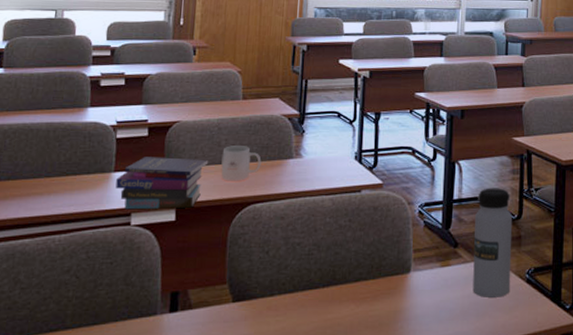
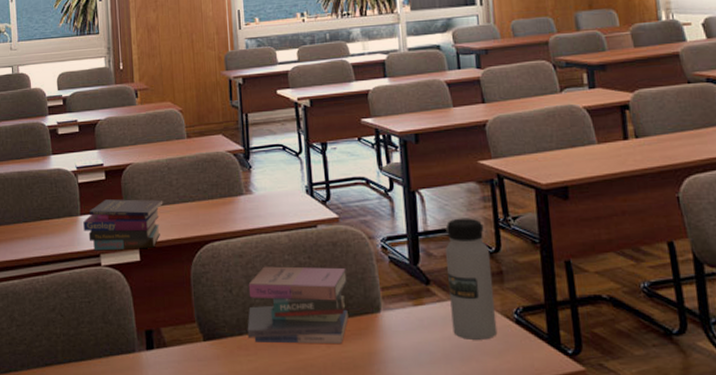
mug: present [221,145,262,183] -> none [175,184,213,222]
books: none [279,228,384,303] -> present [247,266,349,343]

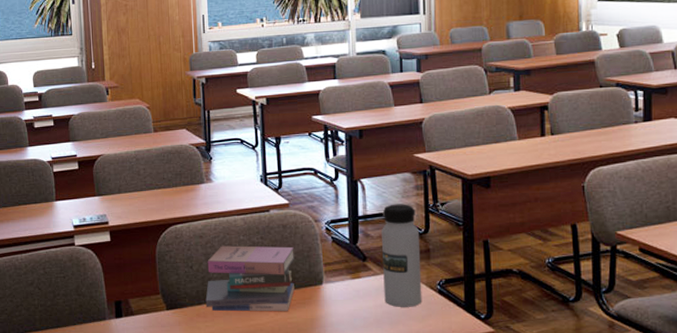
books: present [83,199,163,251] -> none [58,186,132,233]

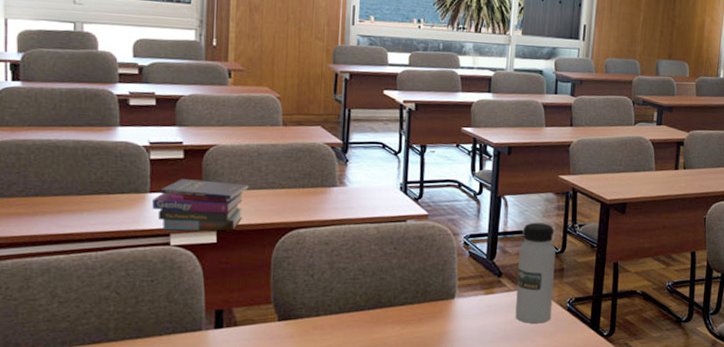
books: none [58,186,132,233] -> present [152,179,249,231]
books: present [205,245,296,311] -> none [324,254,429,325]

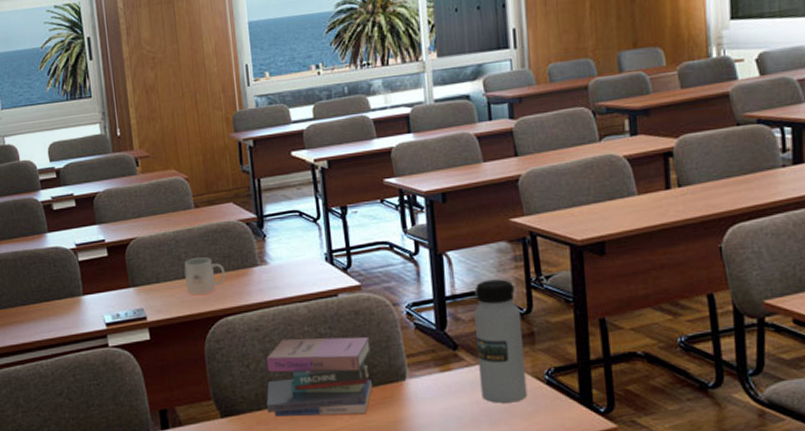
books: present [152,179,249,231] -> none [87,275,172,332]
mug: none [262,171,304,208] -> present [184,257,226,297]
books: none [324,254,429,325] -> present [266,336,373,416]

